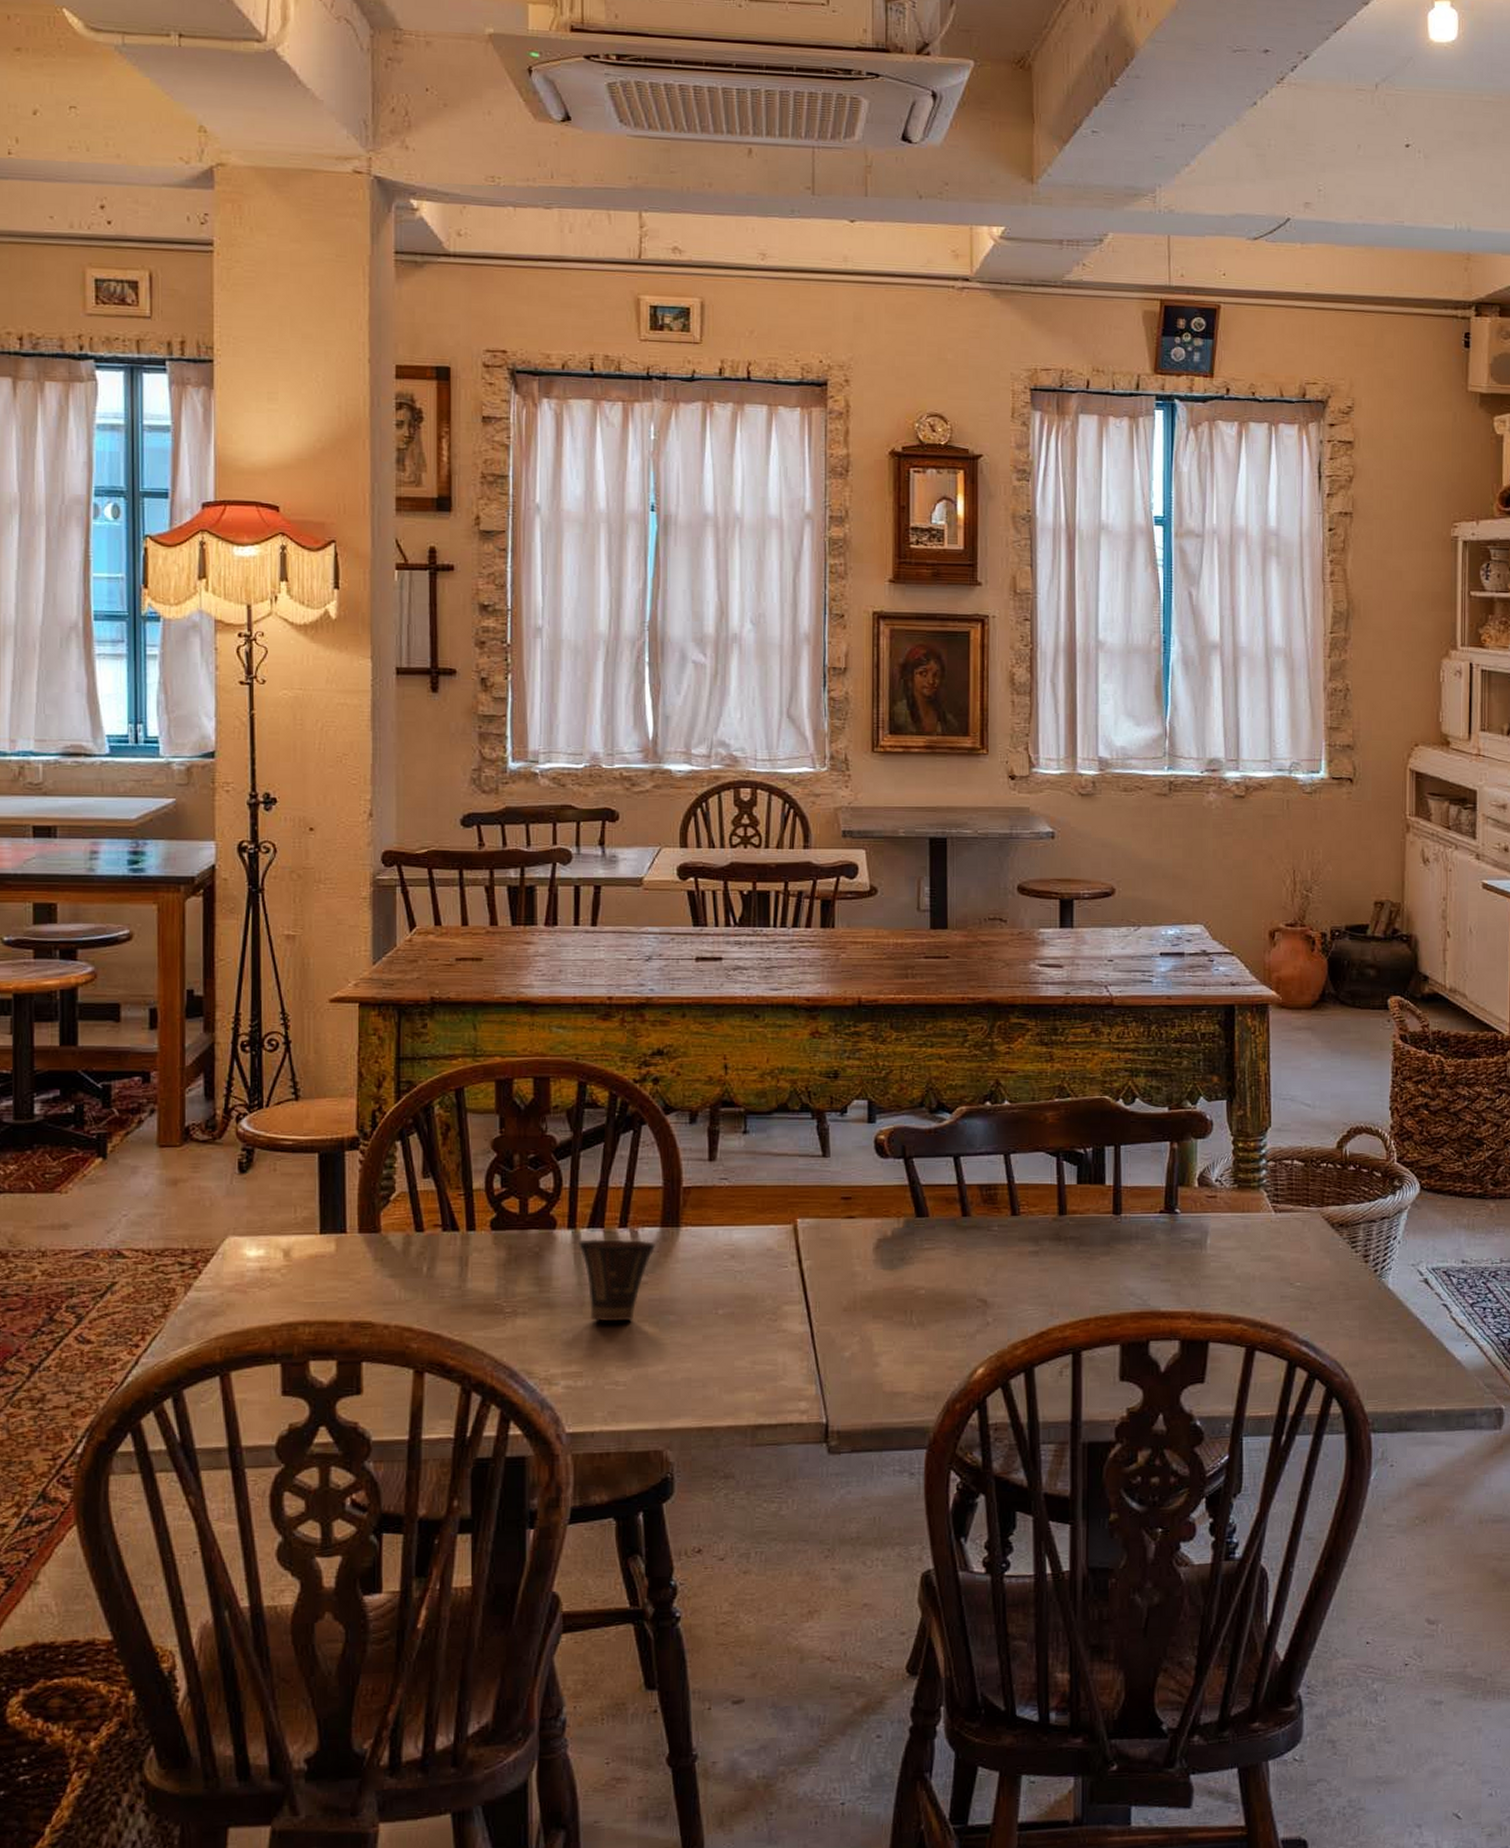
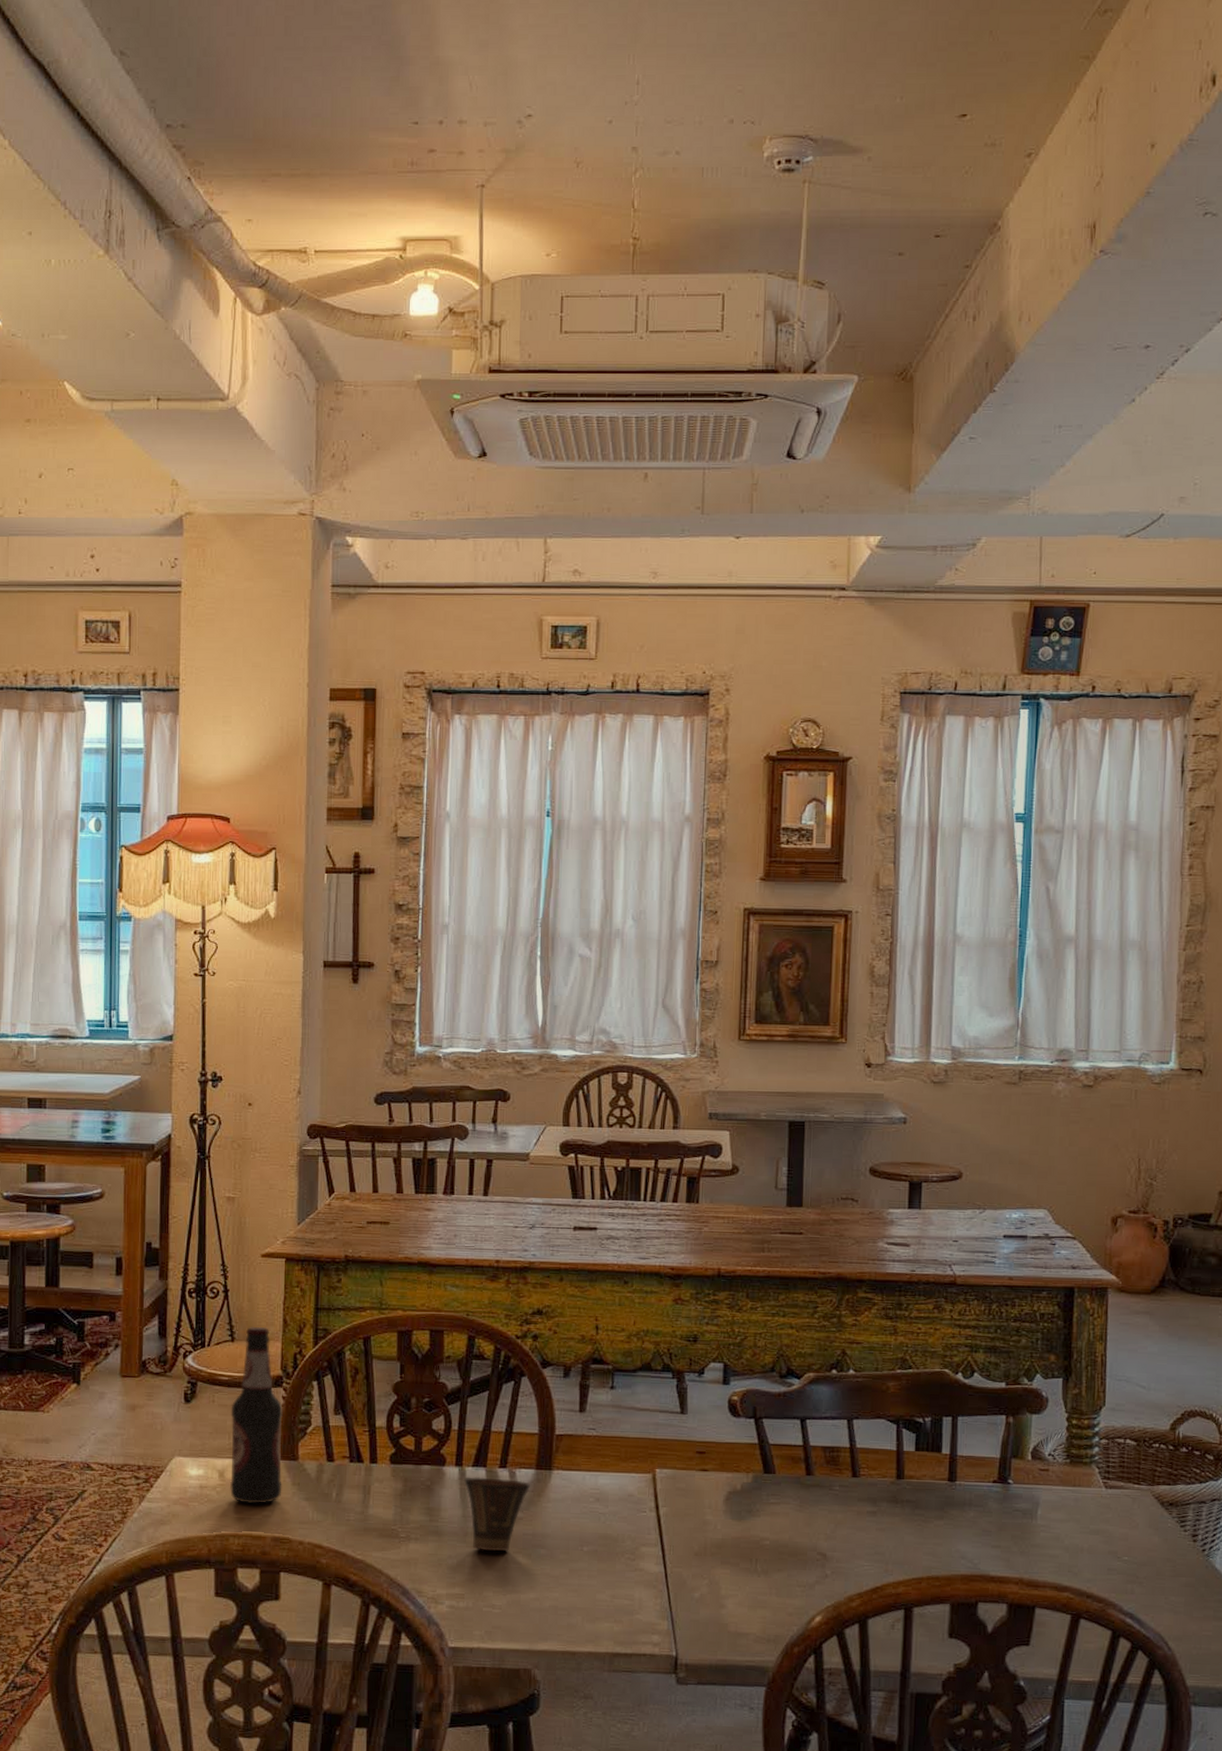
bottle: none [296,1081,362,1286] -> present [230,1326,284,1504]

